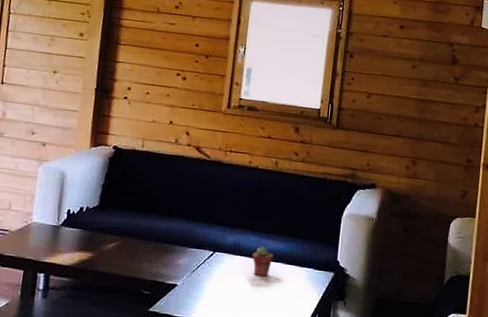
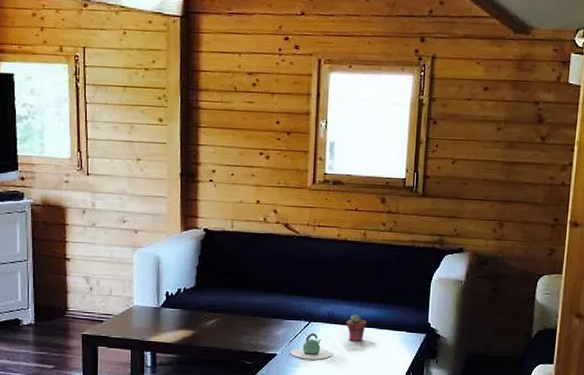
teapot: none [191,264,236,294] -> present [290,333,333,360]

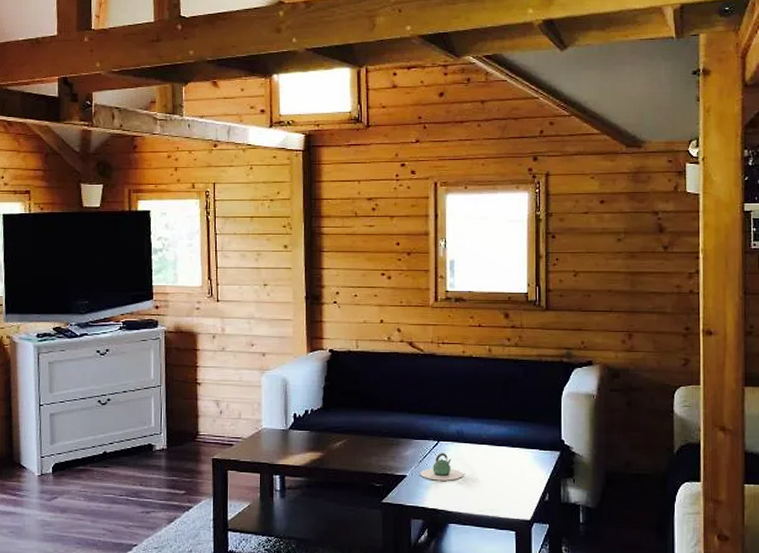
potted succulent: present [346,314,367,342] -> none [476,432,498,461]

